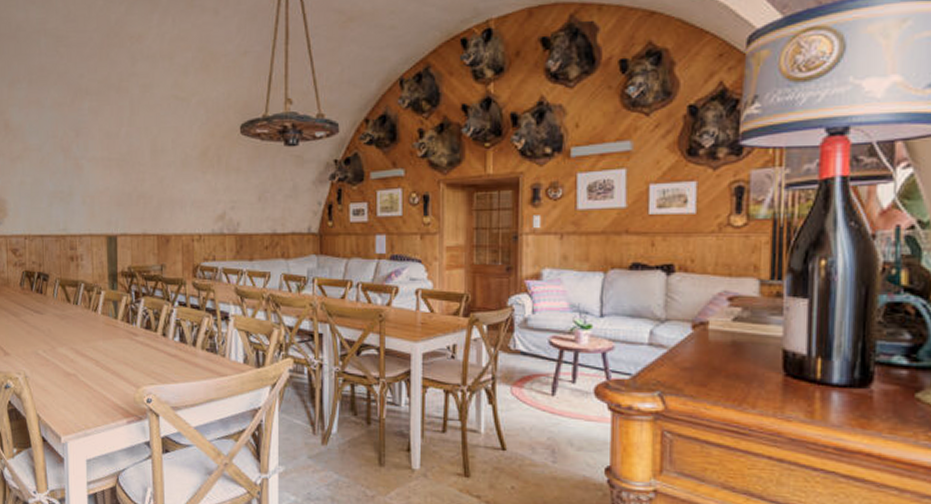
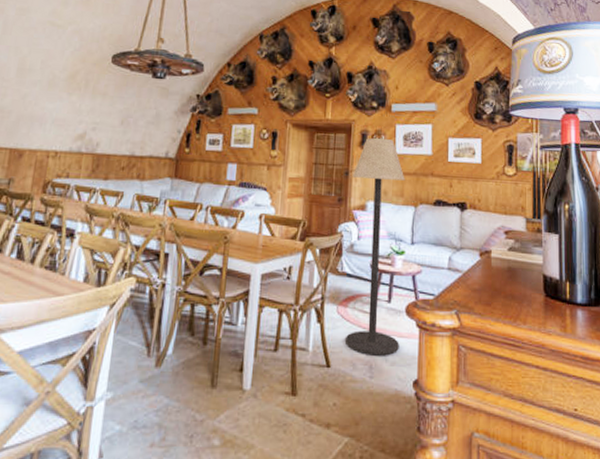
floor lamp: none [522,191,591,441] -> present [346,138,405,356]

